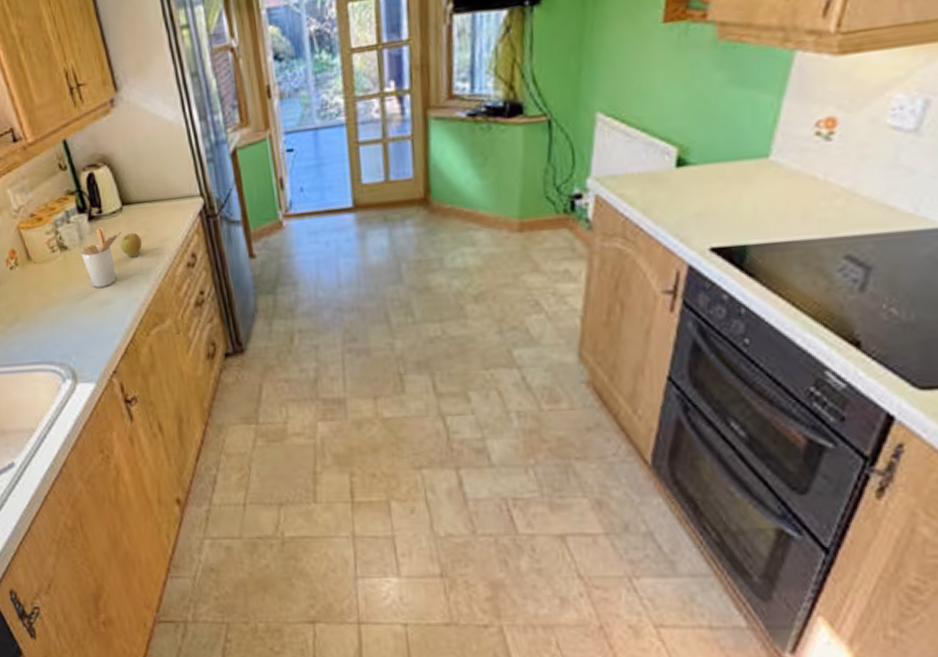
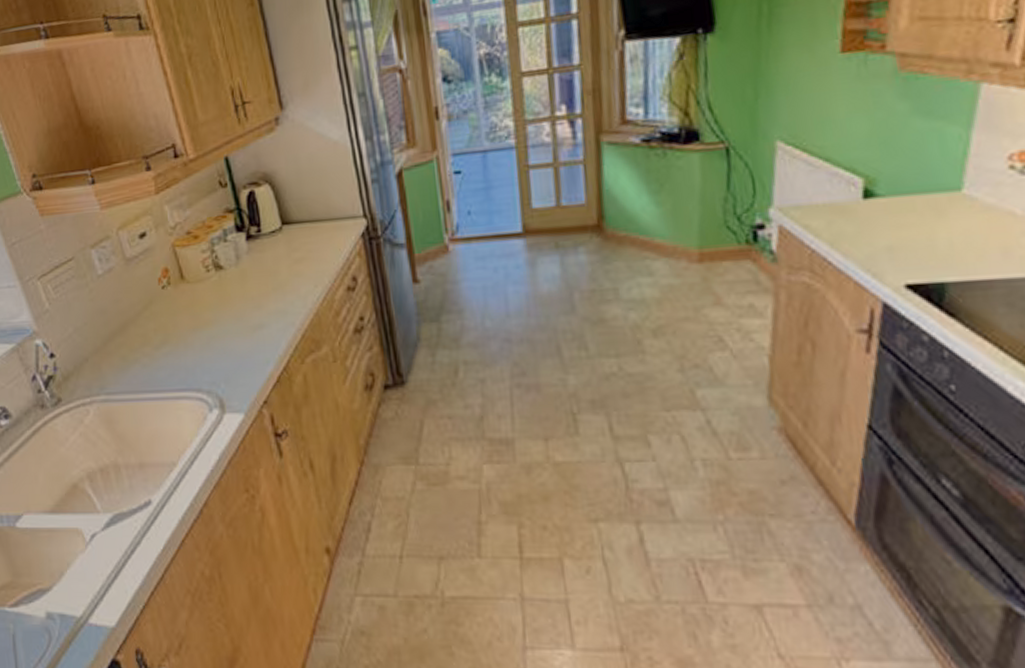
utensil holder: present [80,226,121,288] -> none [236,246,280,310]
apple: present [120,232,143,258] -> none [278,253,301,279]

